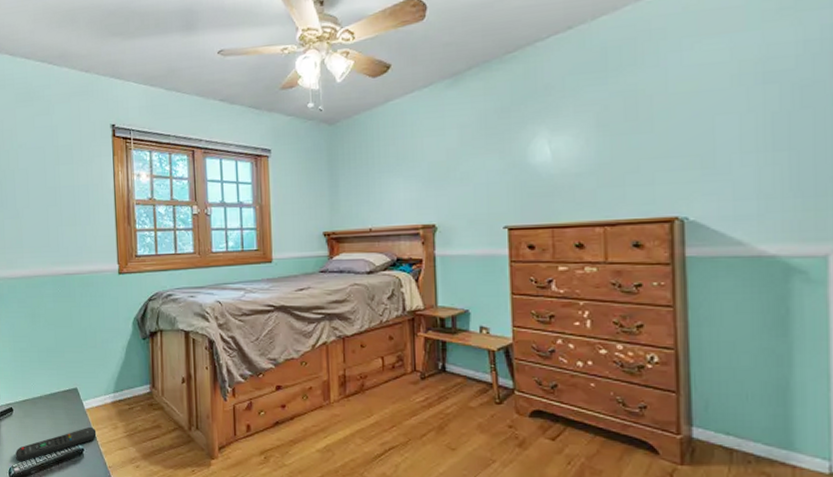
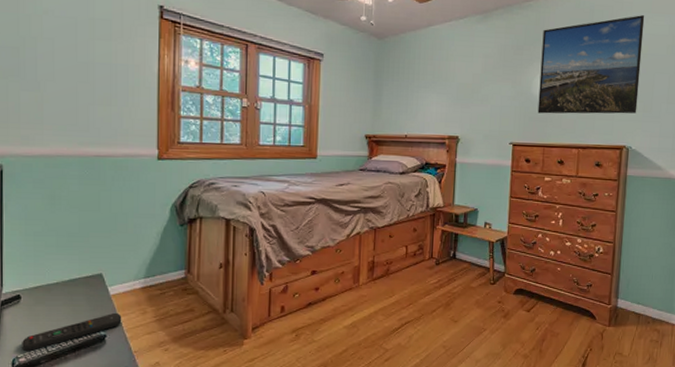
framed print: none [536,41,691,187] -> present [537,15,645,114]

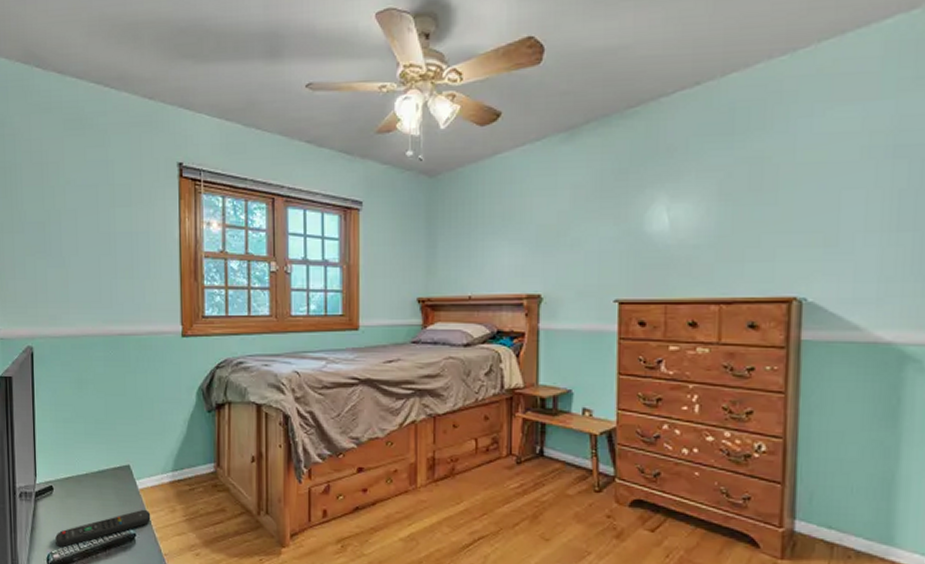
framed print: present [537,15,645,114] -> none [654,107,820,258]

